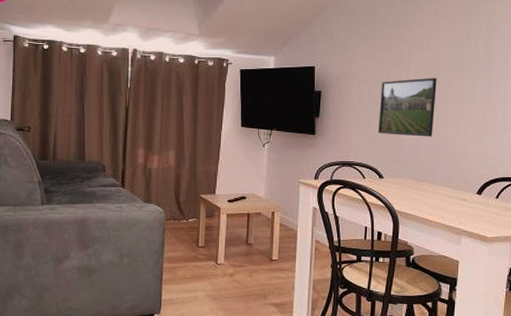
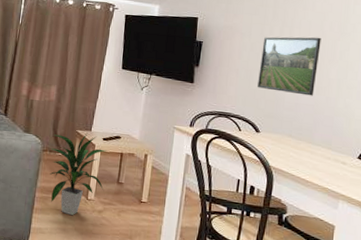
indoor plant: none [175,196,233,283] -> present [50,133,107,216]

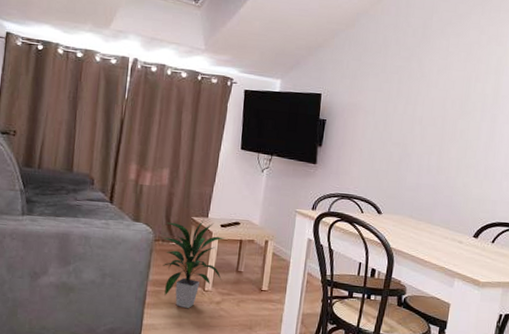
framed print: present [257,37,321,96] -> none [380,115,443,176]

